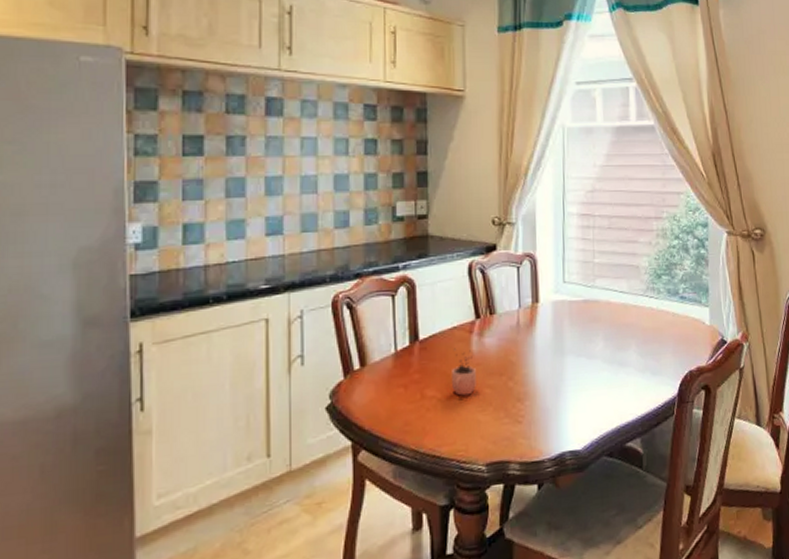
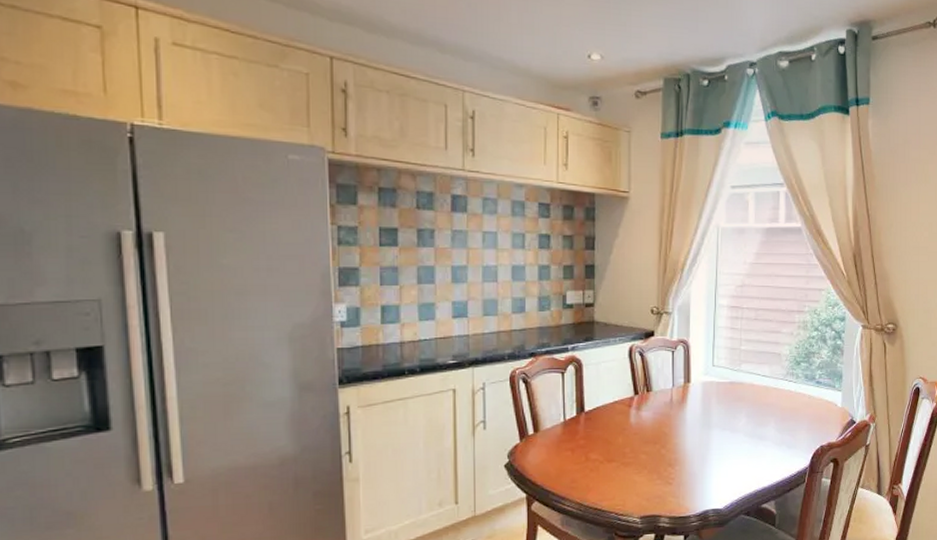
cocoa: present [452,348,476,396] -> none [613,419,633,460]

